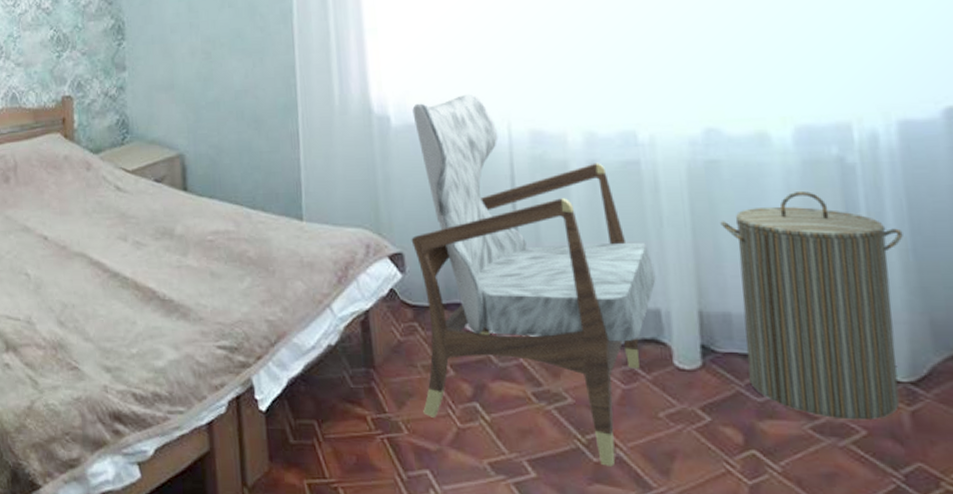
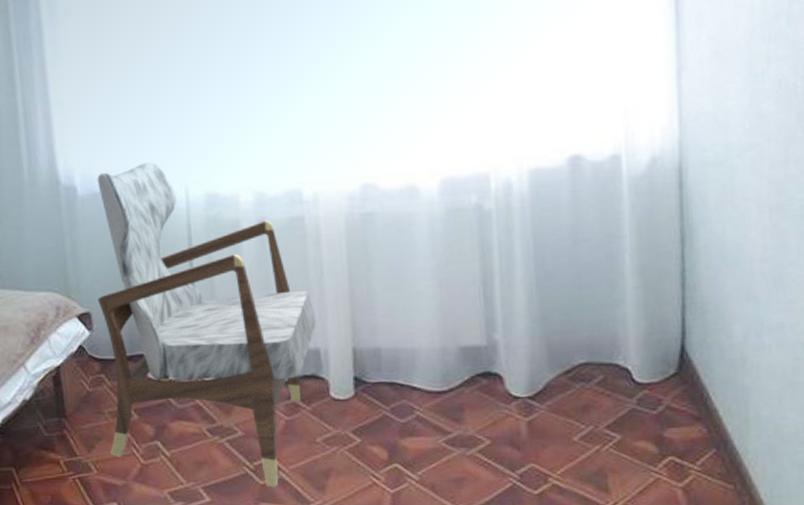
laundry hamper: present [720,191,903,421] -> none [373,237,529,433]

